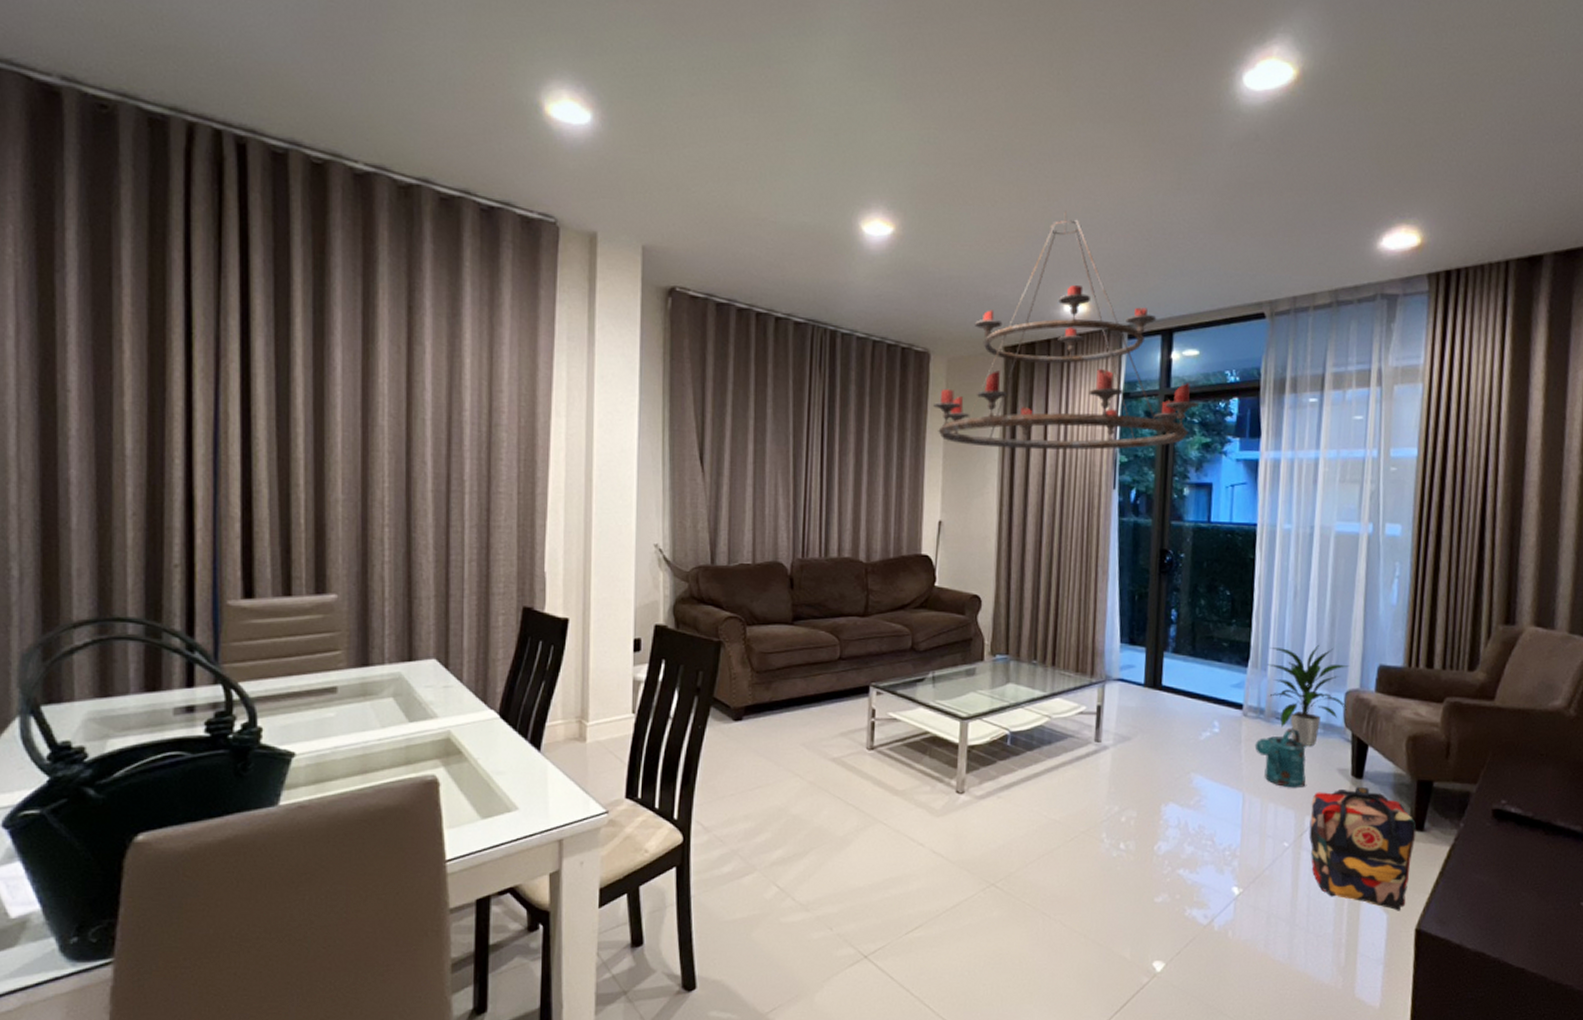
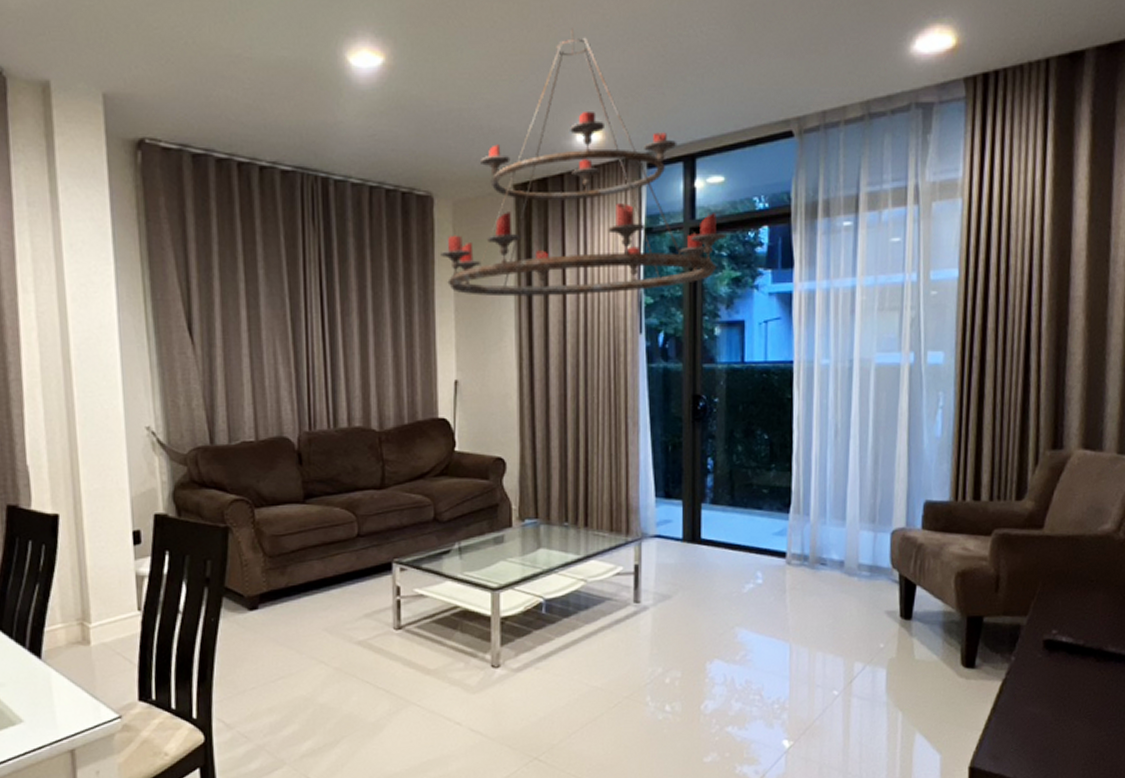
watering can: present [1254,727,1307,789] -> none [800,572,853,635]
indoor plant: present [1267,644,1349,746] -> none [810,483,894,590]
backpack: present [1308,786,1417,911] -> none [858,627,968,751]

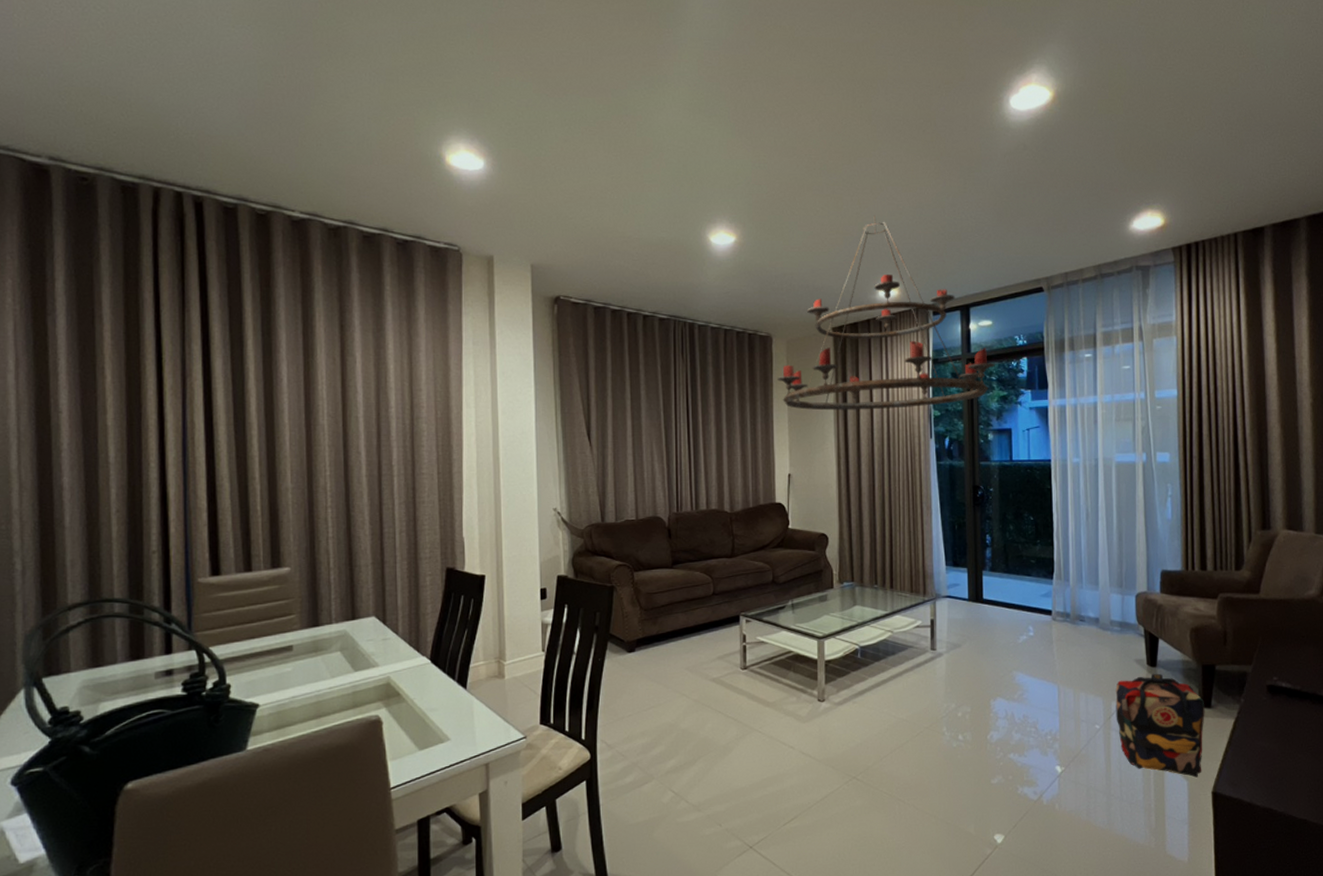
backpack: none [858,627,968,751] -> present [1115,673,1205,778]

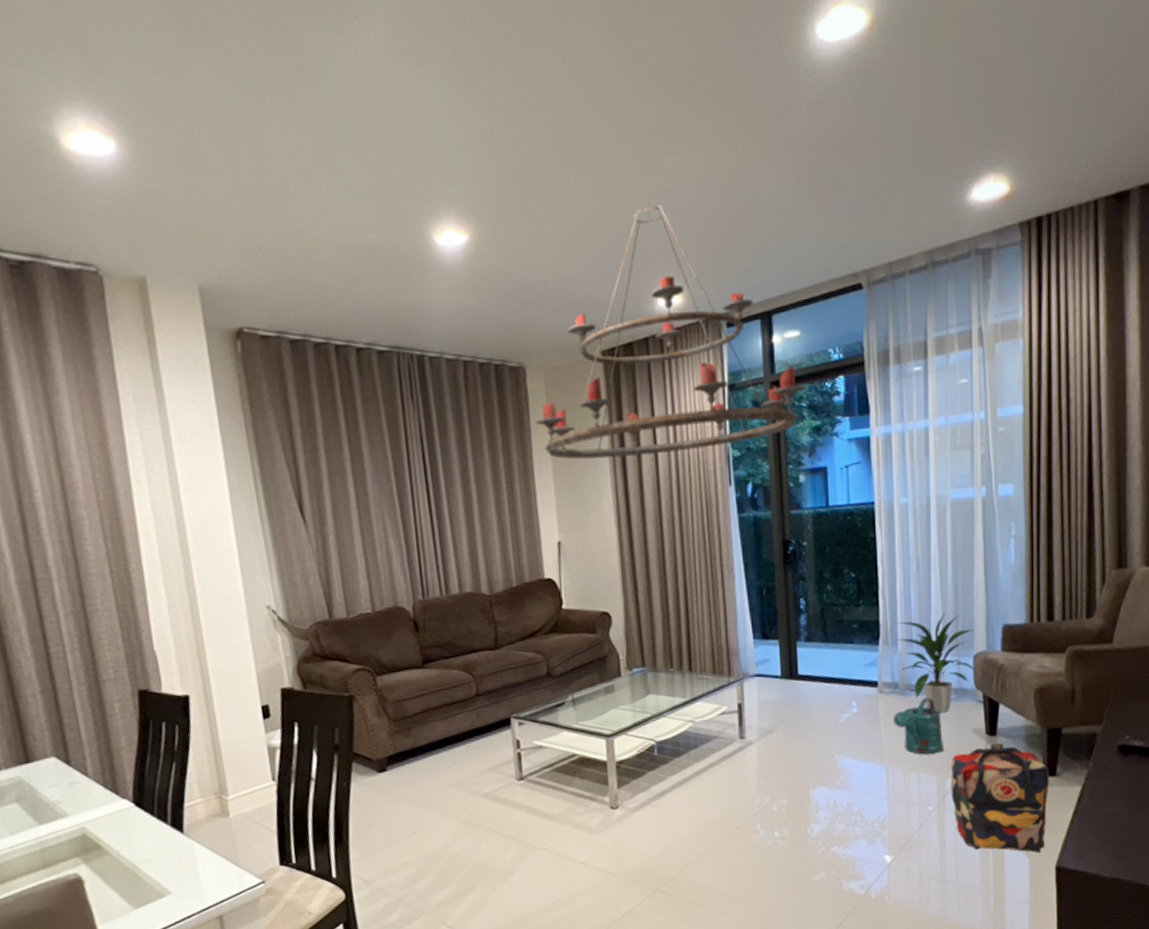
watering can: none [1064,627,1109,679] -> present [892,697,943,755]
indoor plant: none [1069,556,1138,642] -> present [897,612,976,713]

